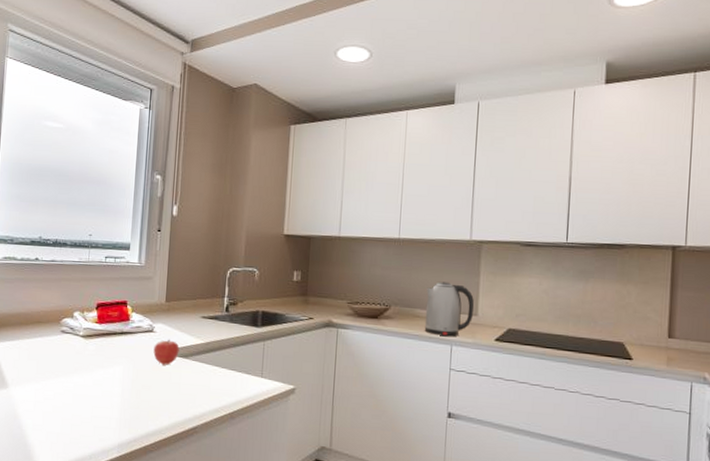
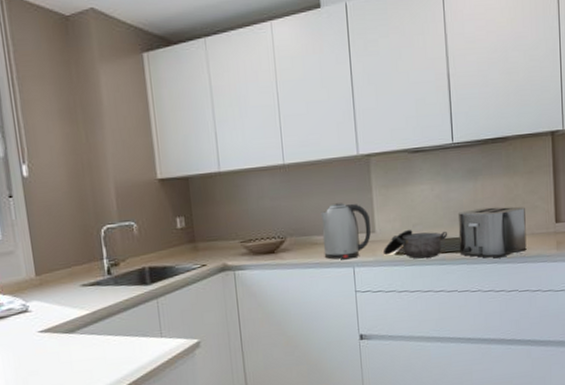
fruit: present [153,339,180,365] -> none [32,316,64,346]
cooking pot: none [482,318,551,350] -> present [383,229,448,259]
toaster: none [561,309,636,363] -> present [457,206,527,258]

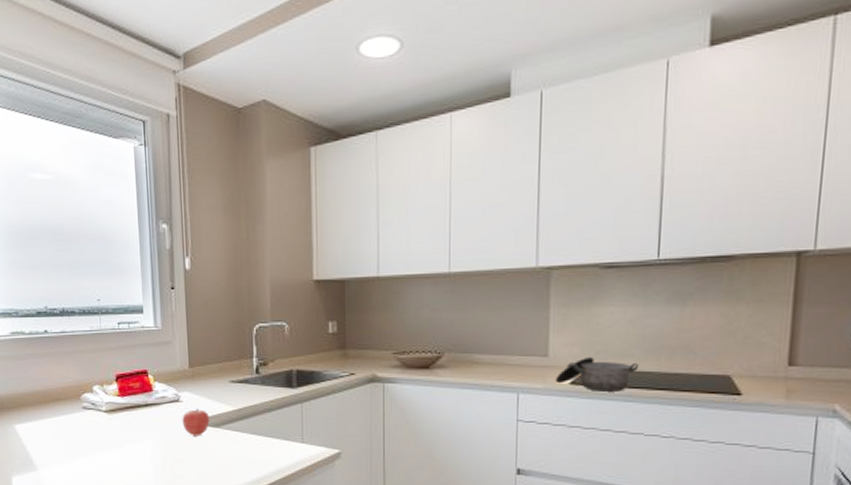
fruit: none [32,316,64,346] -> present [182,408,210,436]
kettle: present [320,203,371,260] -> none [485,320,544,384]
toaster: present [457,206,527,258] -> none [651,339,747,401]

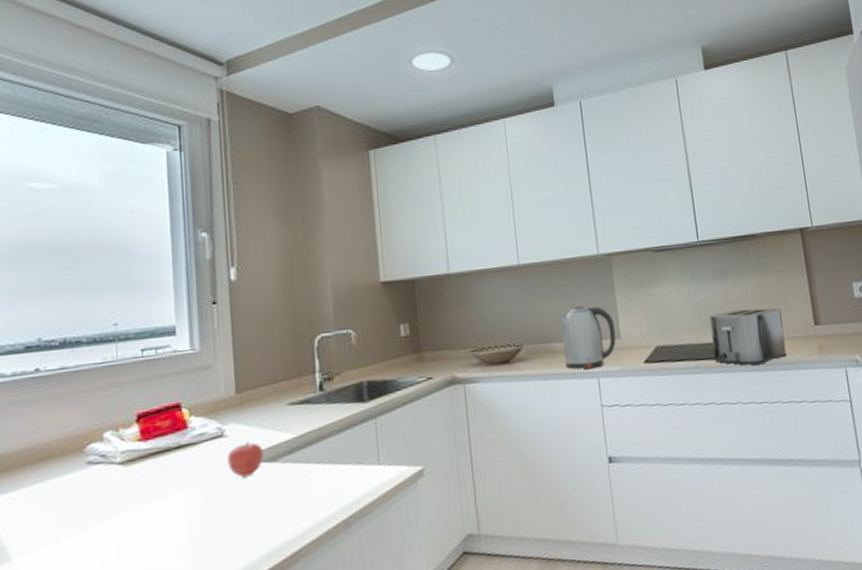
kettle: none [485,320,544,384] -> present [560,306,616,370]
cooking pot: present [554,356,639,392] -> none [630,334,700,367]
toaster: none [651,339,747,401] -> present [709,307,787,365]

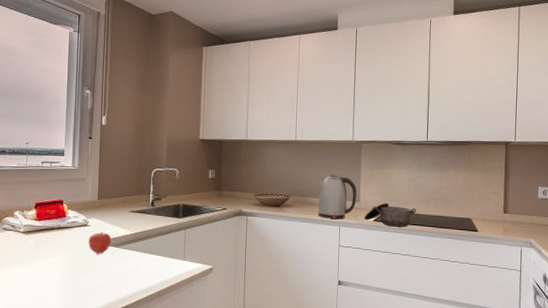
cooking pot: none [630,334,700,367] -> present [364,202,417,227]
toaster: present [709,307,787,365] -> none [424,194,480,235]

